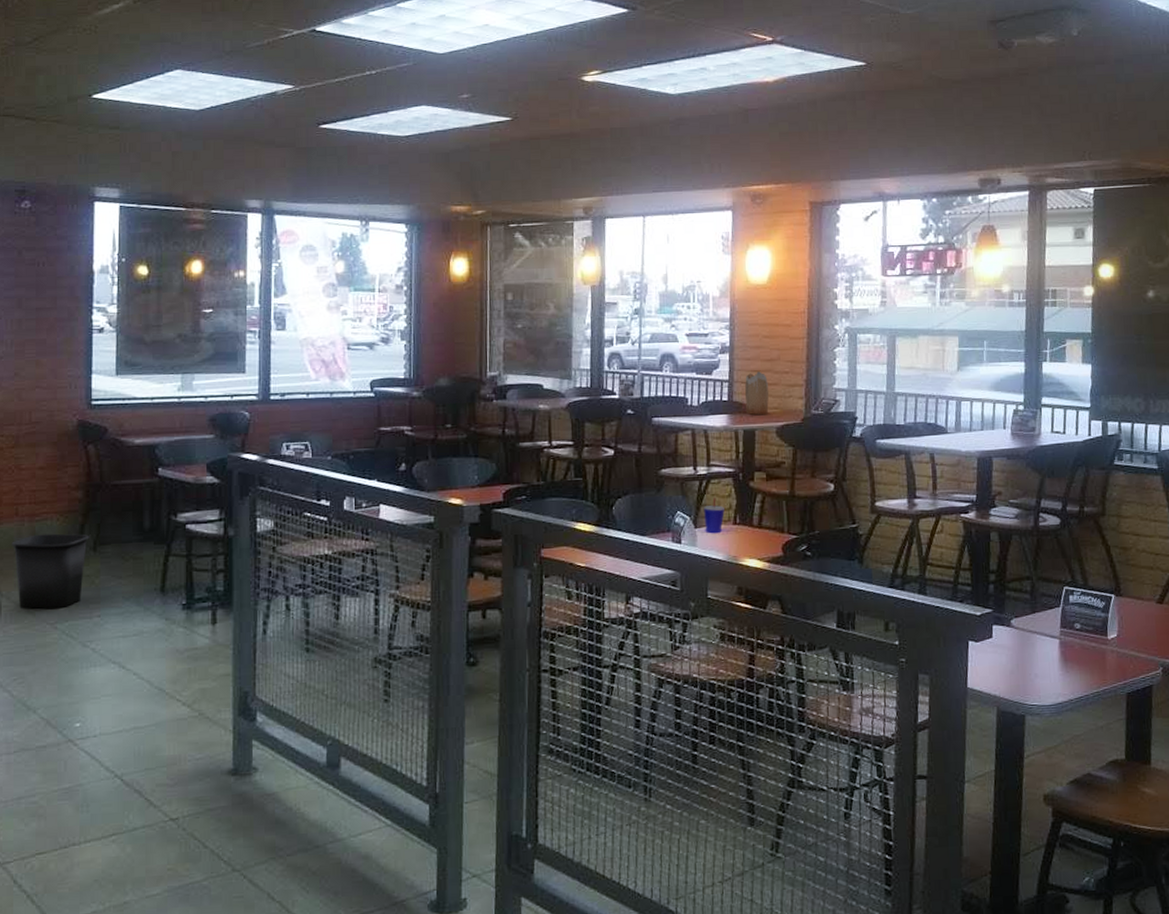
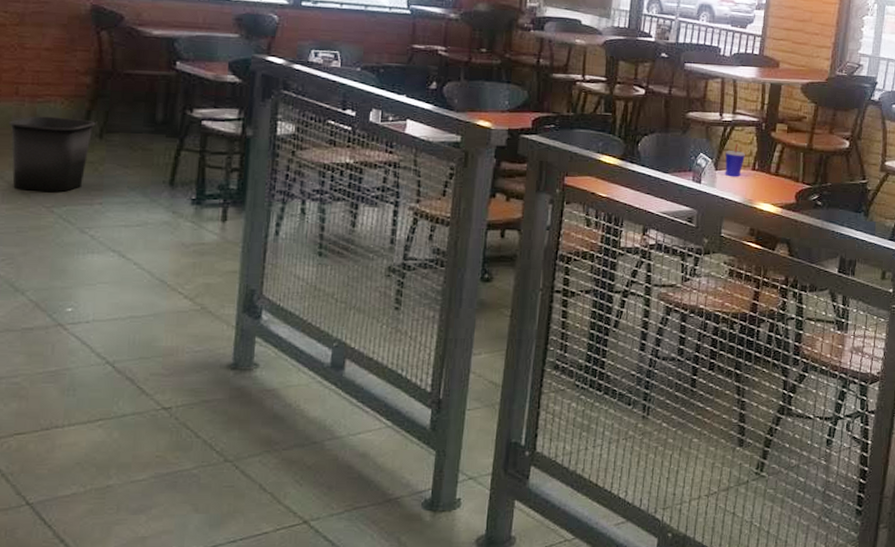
paper bag: present [744,371,770,416] -> none [774,30,799,72]

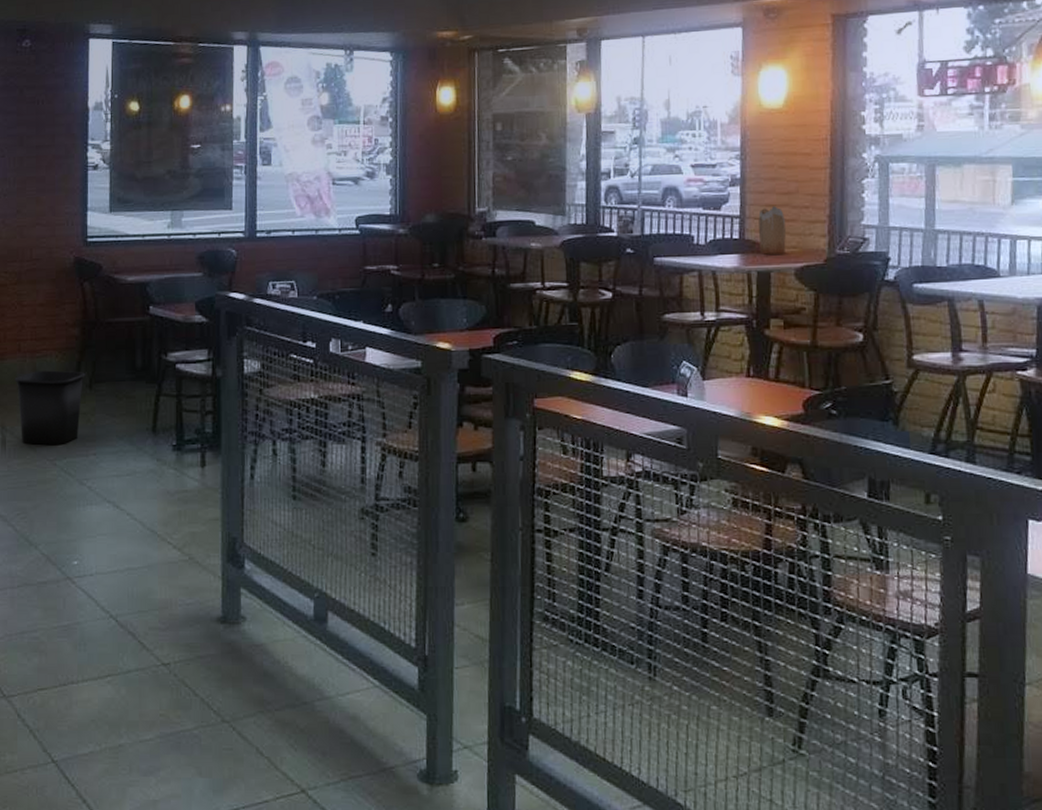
beverage cup: present [725,144,745,177] -> none [713,347,736,387]
paper bag: none [774,30,799,72] -> present [758,206,787,256]

